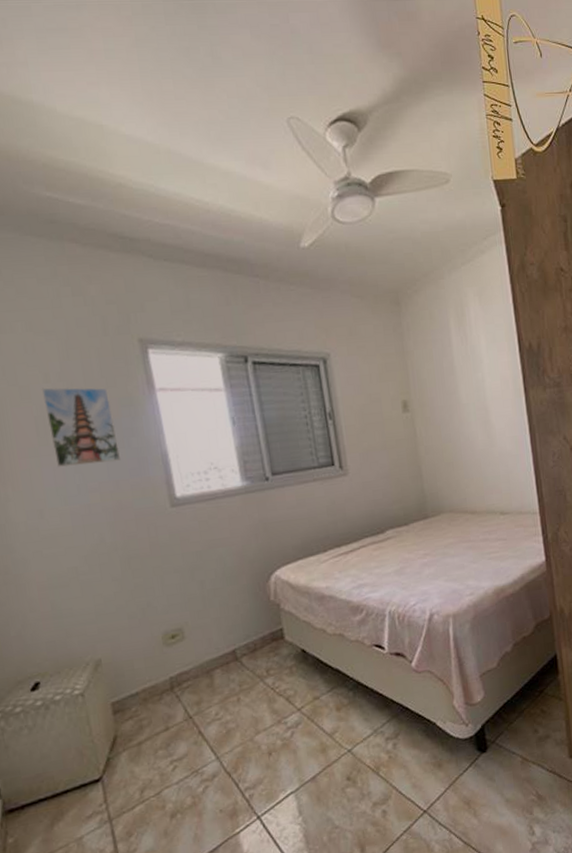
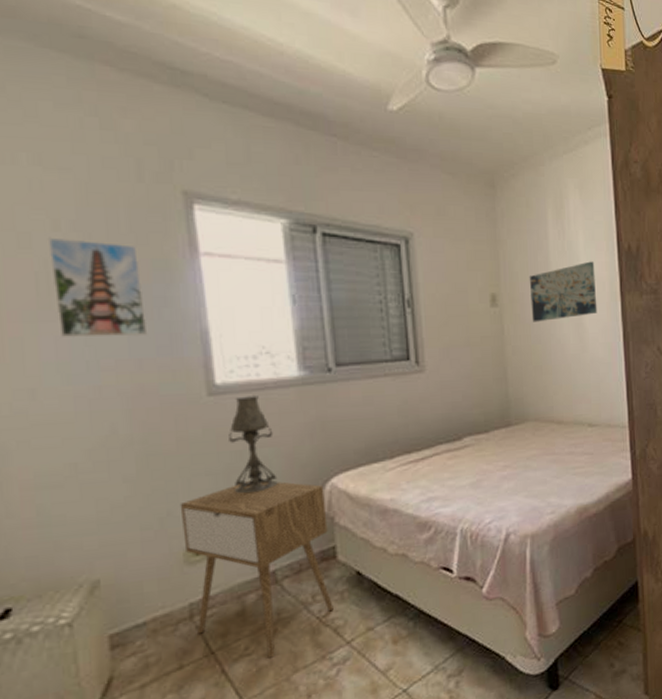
nightstand: none [156,575,285,722] -> present [180,480,334,659]
table lamp: none [190,504,232,587] -> present [229,396,278,494]
wall art: none [436,362,503,423] -> present [529,261,598,322]

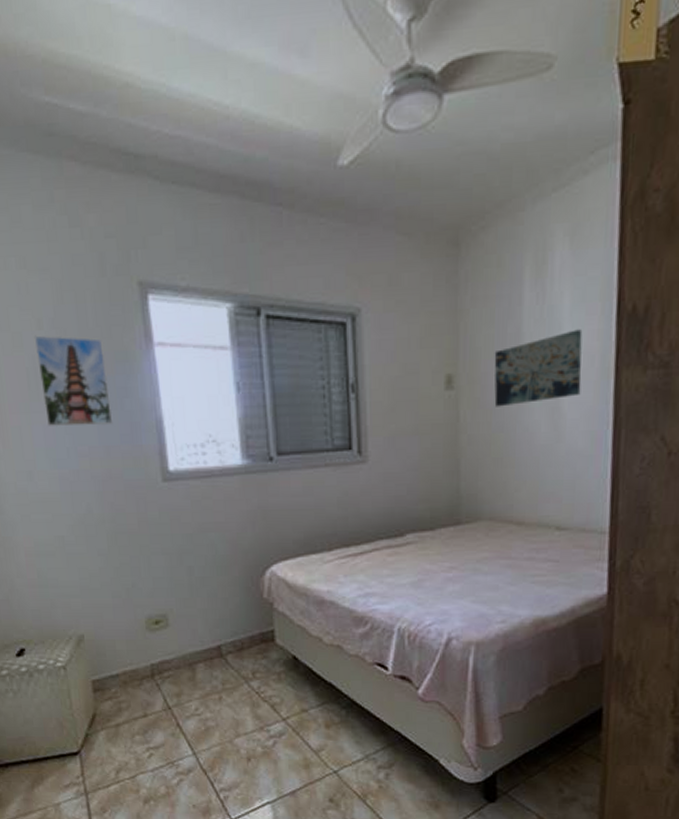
nightstand: present [180,480,334,659] -> none [142,562,271,721]
table lamp: present [229,396,278,494] -> none [180,483,223,574]

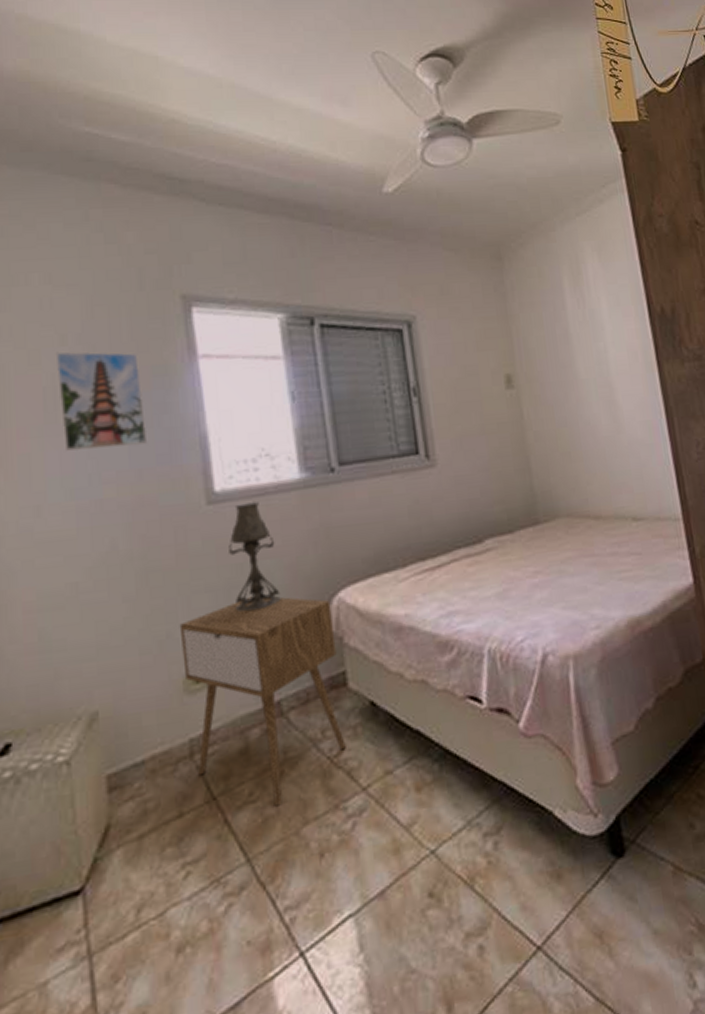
nightstand: none [142,562,271,721] -> present [179,596,346,807]
table lamp: none [180,483,223,574] -> present [229,502,281,612]
wall art: present [494,329,583,407] -> none [547,329,632,403]

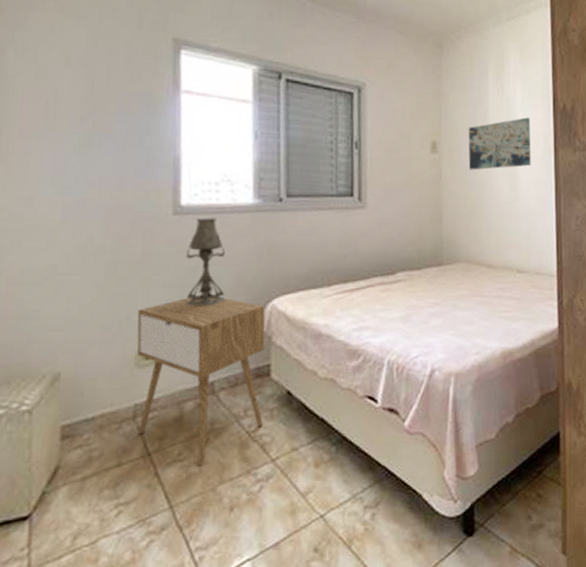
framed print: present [55,351,147,451] -> none [58,71,131,158]
wall art: none [547,329,632,403] -> present [468,117,531,170]

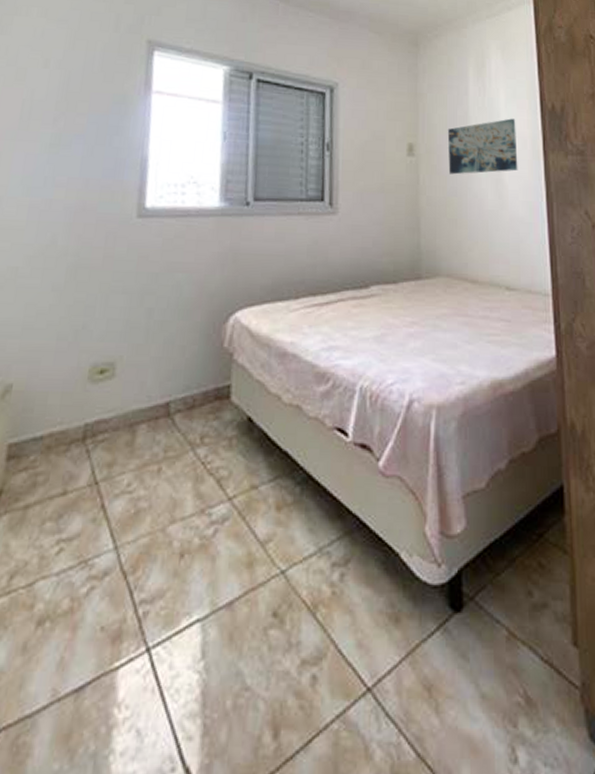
nightstand: present [137,294,265,466] -> none [87,303,228,501]
table lamp: present [185,218,226,307] -> none [144,221,189,317]

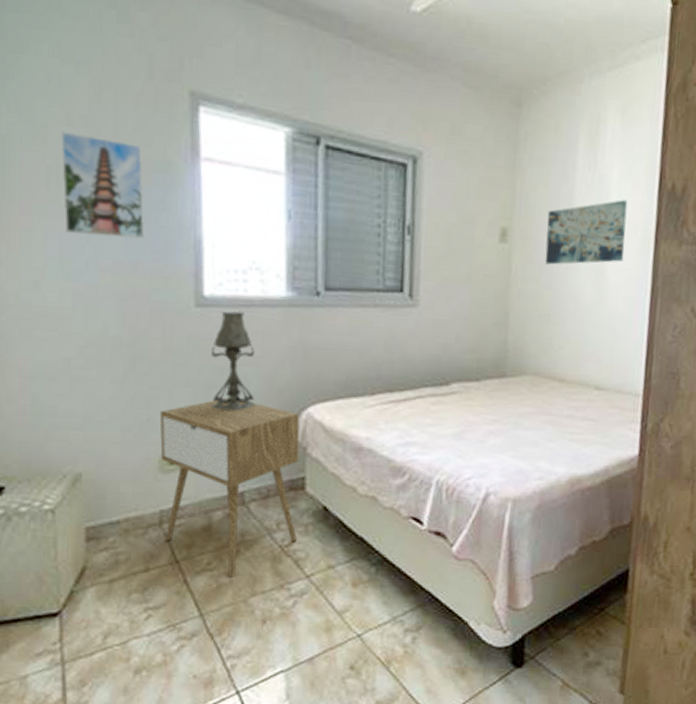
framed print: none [31,72,104,158] -> present [60,131,145,238]
nightstand: none [87,303,228,501] -> present [159,397,300,577]
table lamp: none [144,221,189,317] -> present [211,311,255,411]

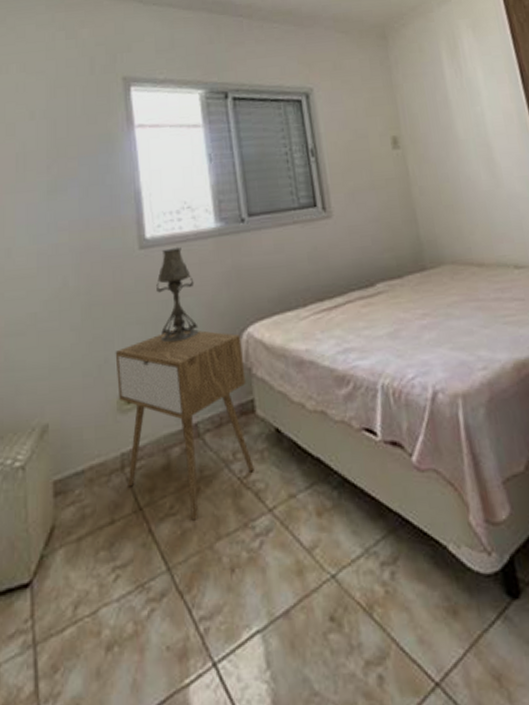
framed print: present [60,131,145,238] -> none [26,124,94,204]
wall art: present [545,200,628,265] -> none [429,95,508,161]

